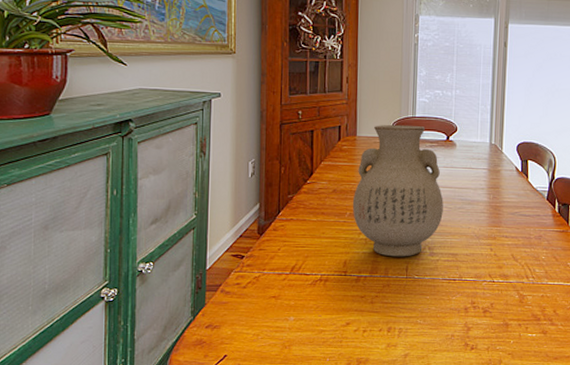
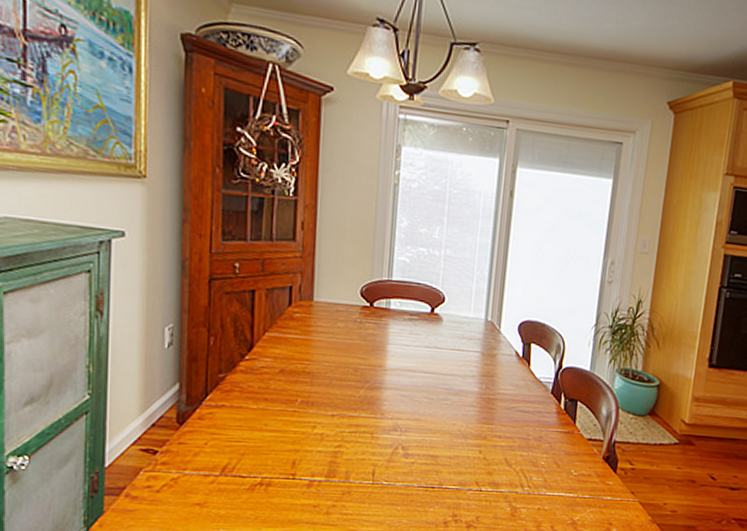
vase: present [352,124,444,257] -> none [305,288,424,458]

